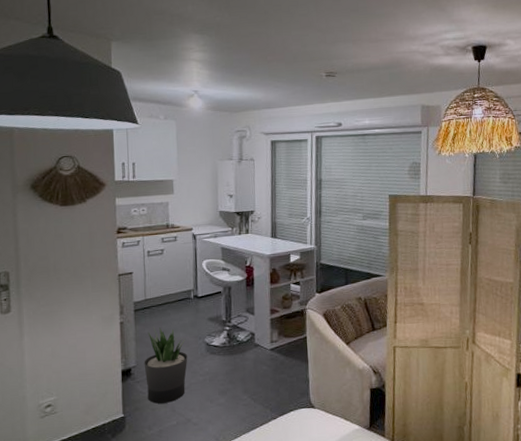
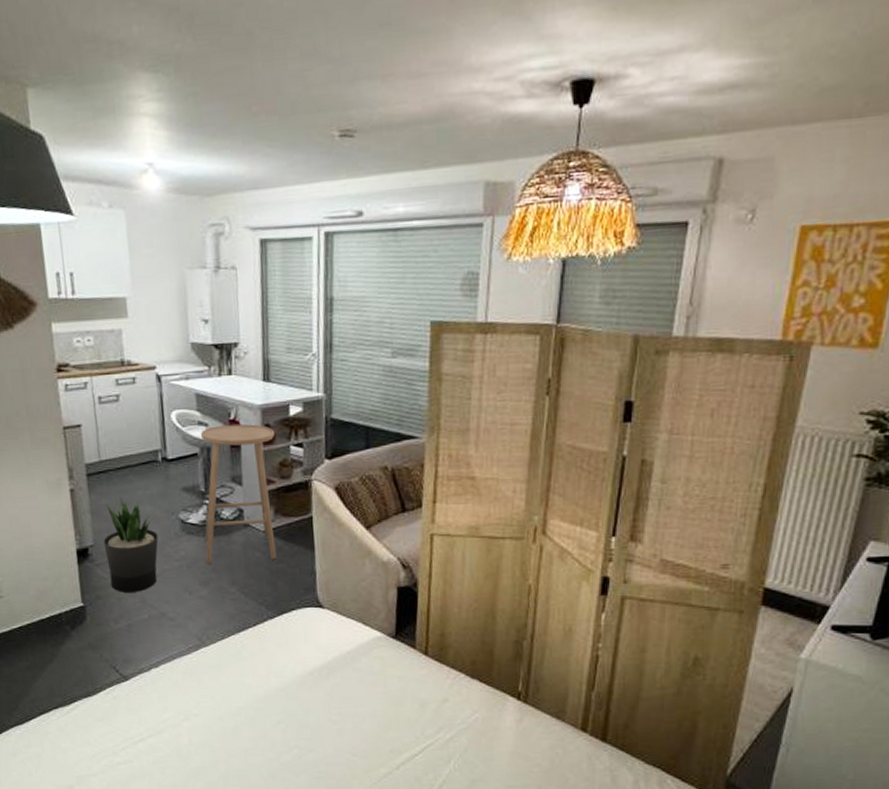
stool: none [223,269,280,378] -> present [200,424,277,565]

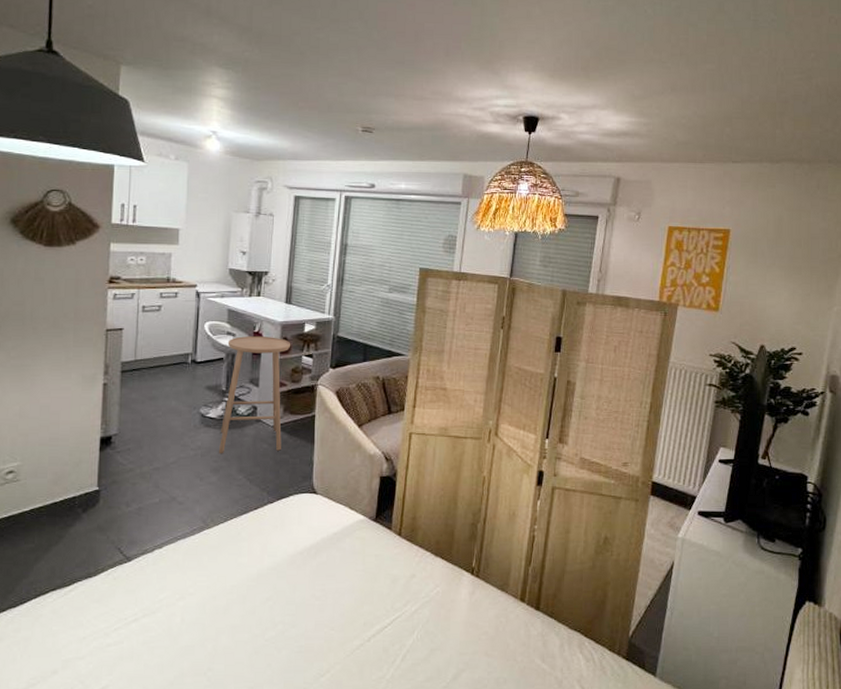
planter: present [103,496,159,592] -> none [127,391,179,478]

